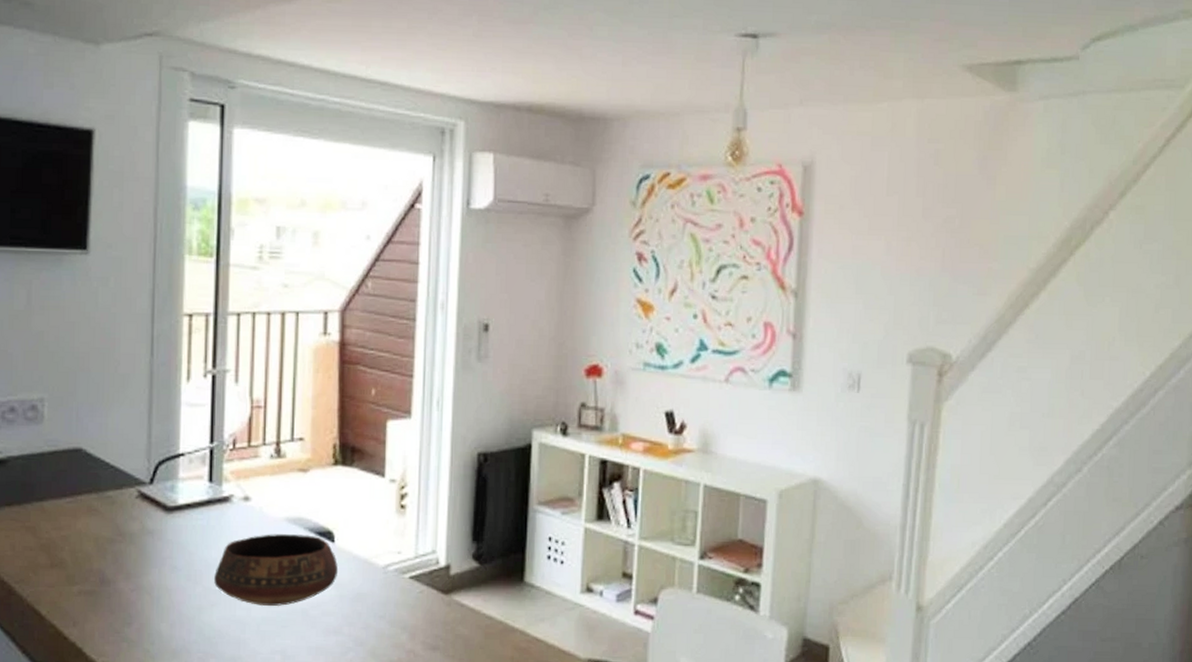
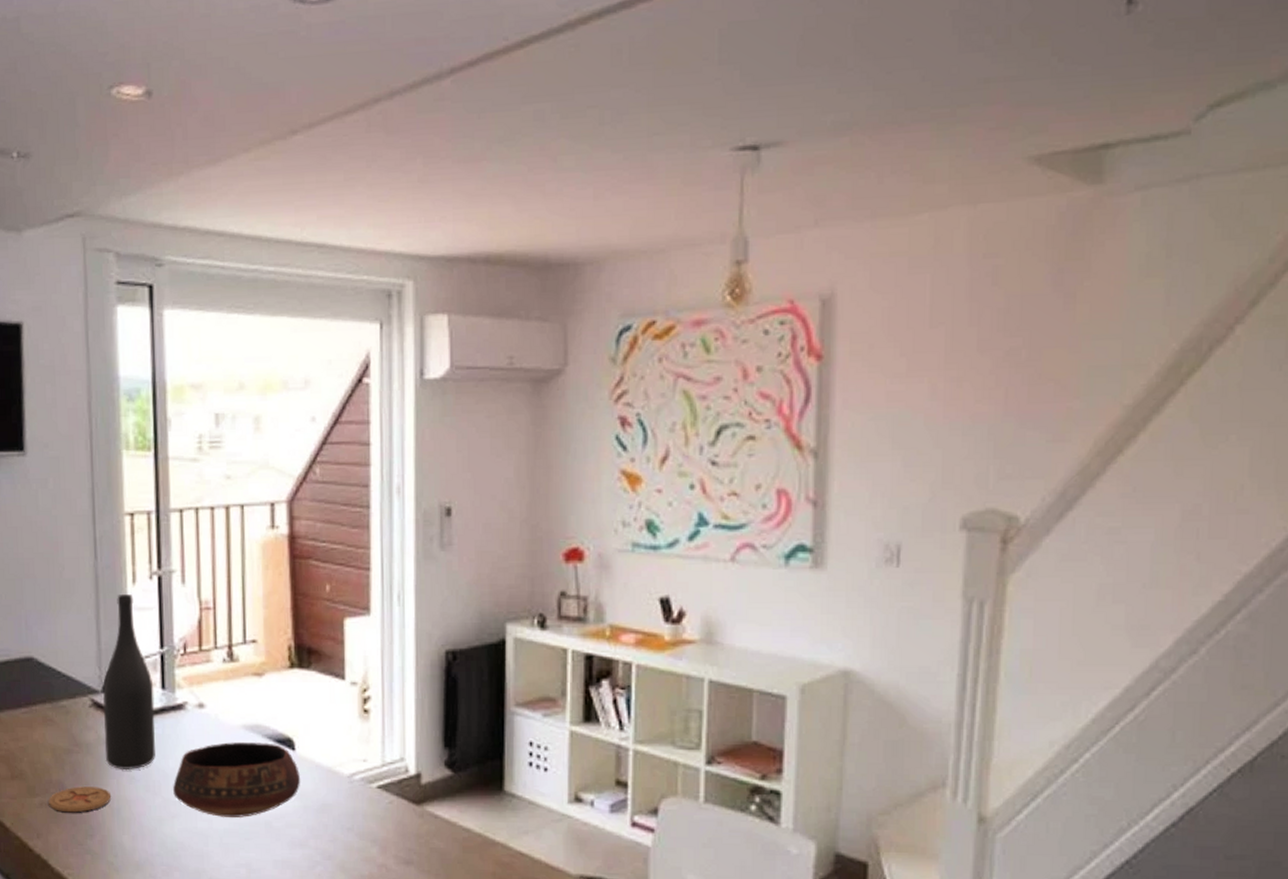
coaster: none [88,575,152,601] -> present [49,786,112,813]
wine bottle: none [148,391,201,560] -> present [103,594,155,771]

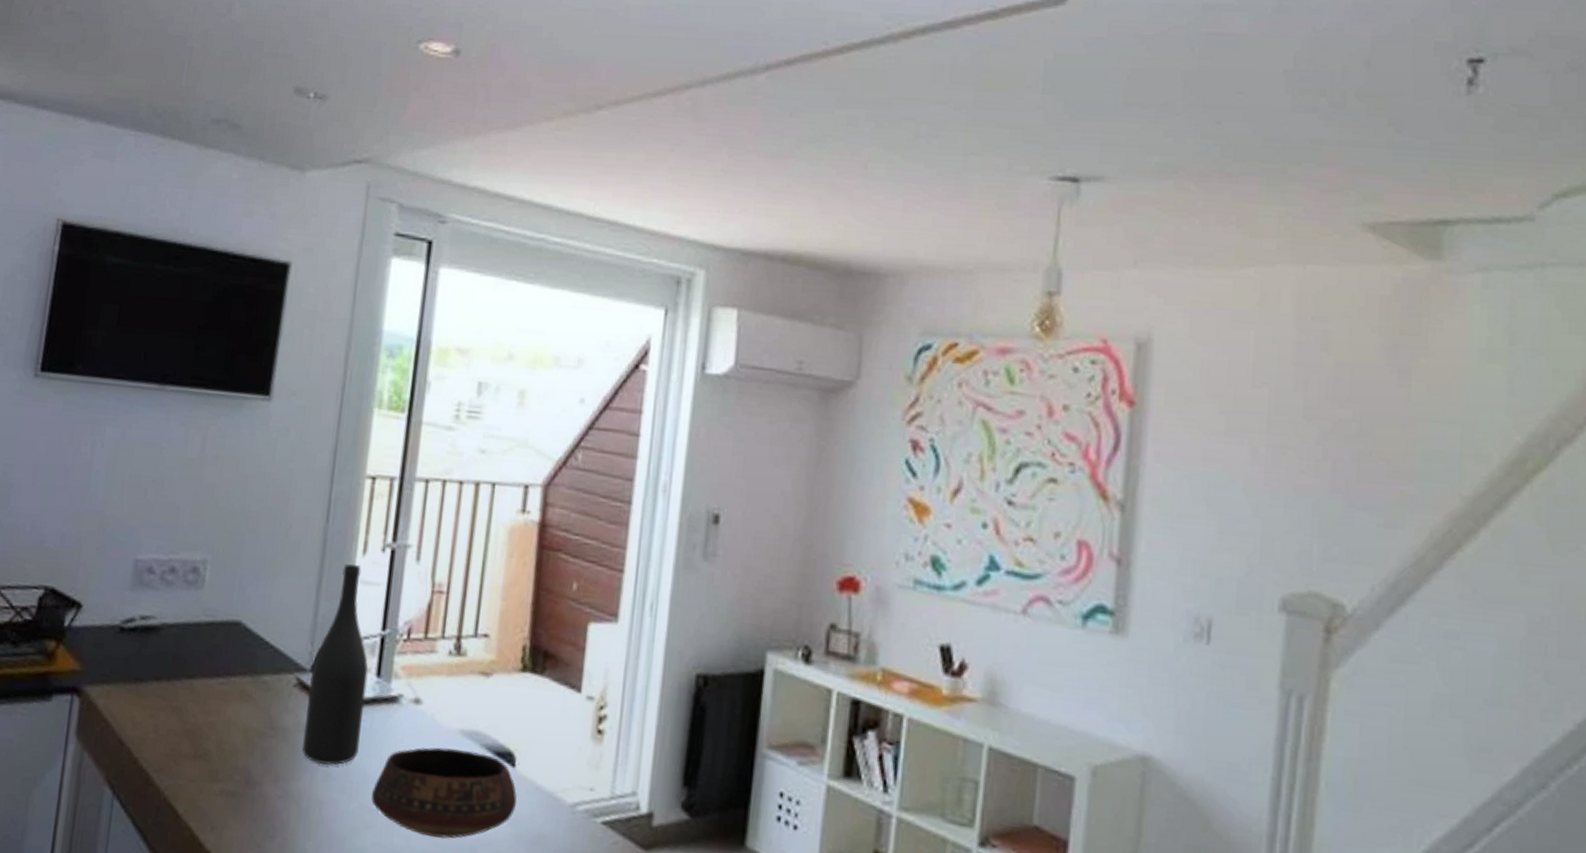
coaster: present [49,786,112,813] -> none [230,776,302,808]

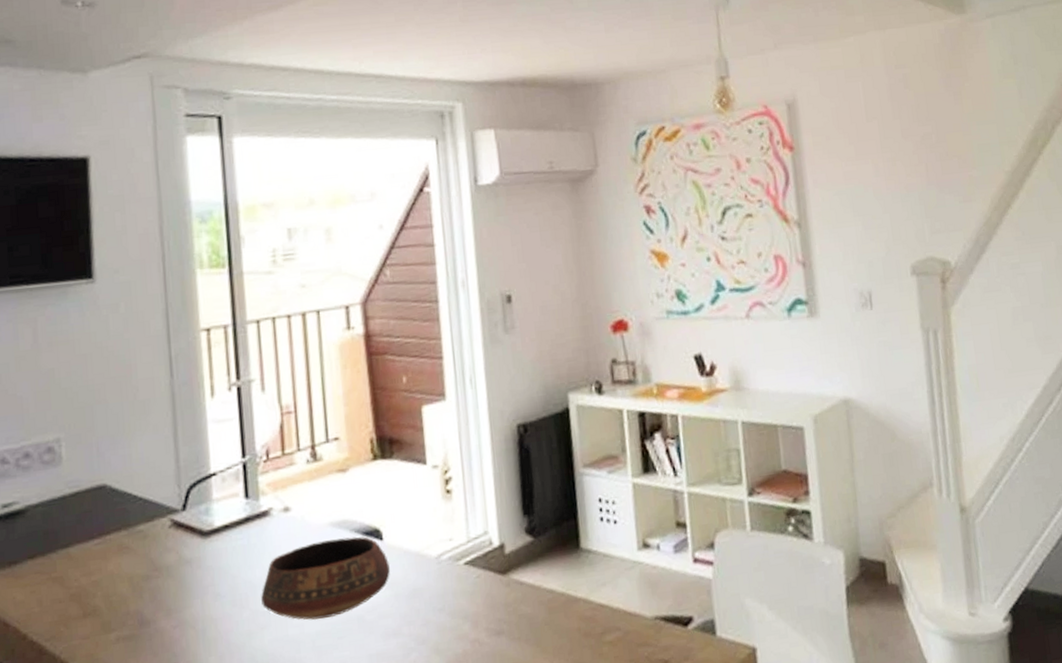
wine bottle: present [301,564,369,766] -> none [183,408,241,588]

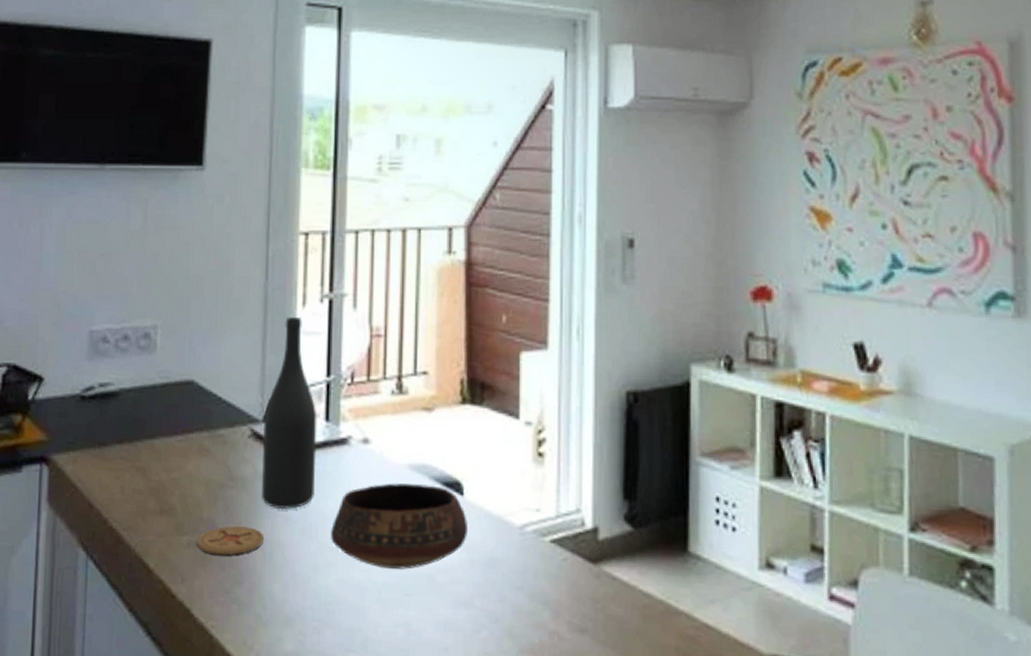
coaster: none [126,610,196,644] -> present [197,526,265,556]
wine bottle: none [183,408,241,588] -> present [261,317,317,510]

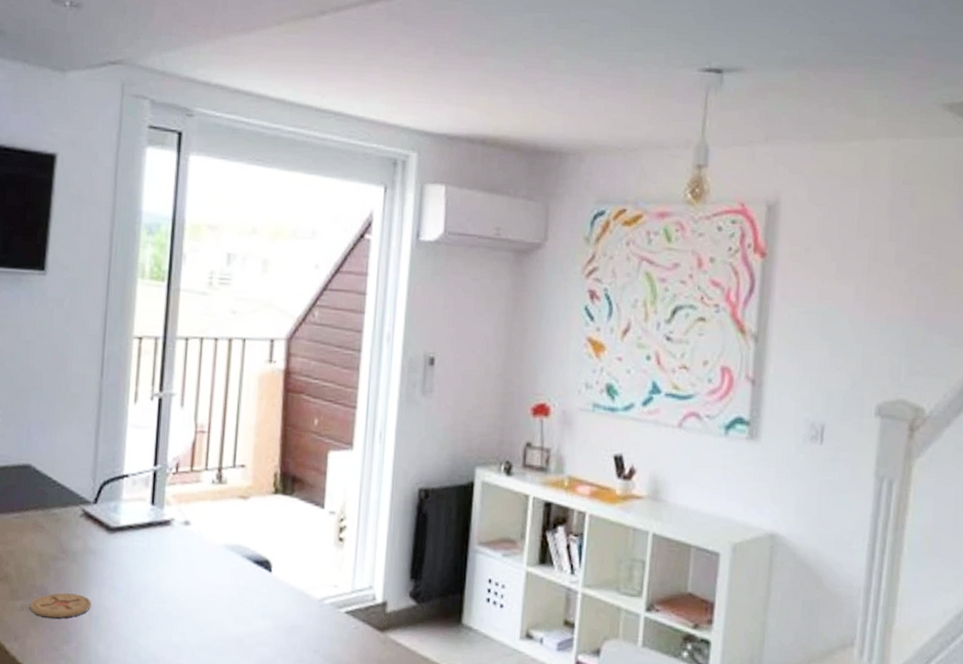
wine bottle: present [261,317,317,510] -> none [89,412,144,580]
bowl: present [331,483,469,570] -> none [152,560,275,633]

